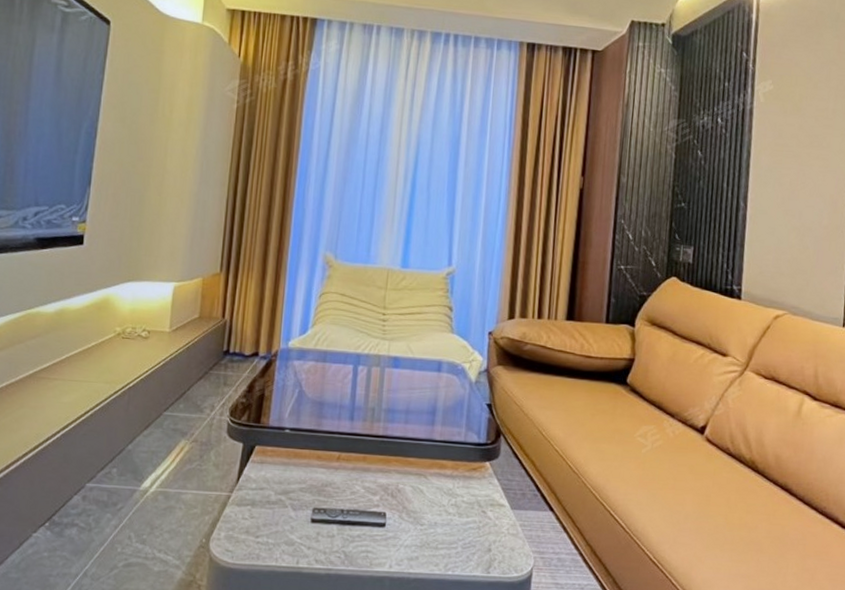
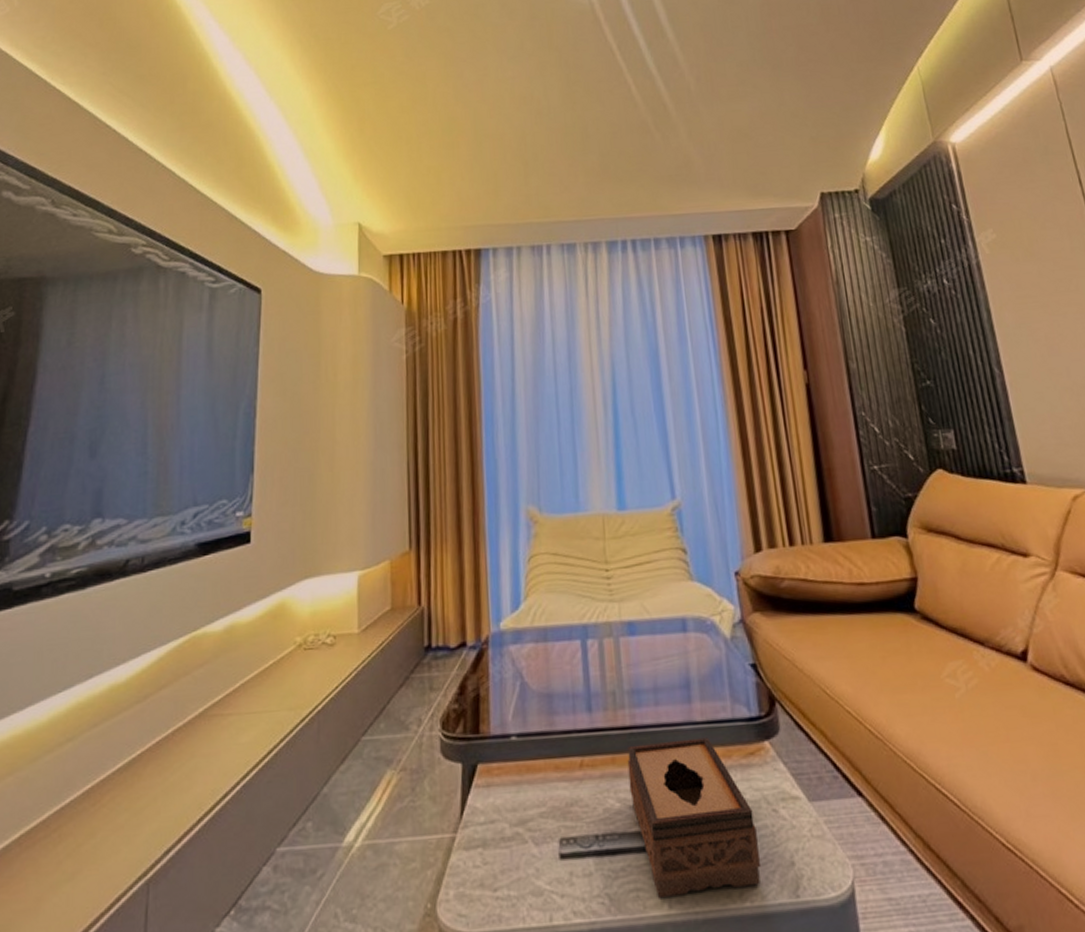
tissue box: none [373,450,467,561] -> present [627,737,760,898]

